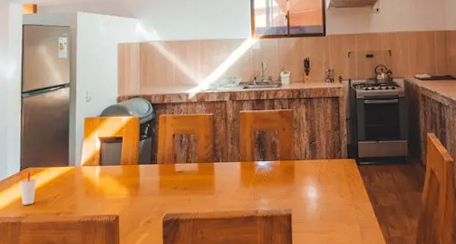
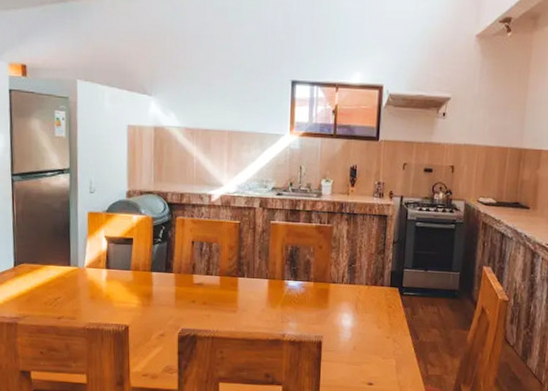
cup: present [20,171,37,205] -> none [14,268,34,305]

